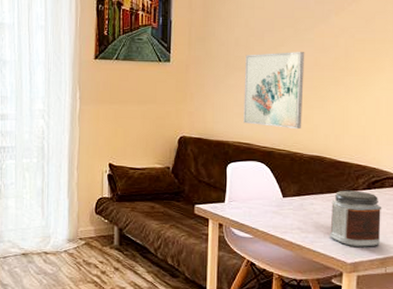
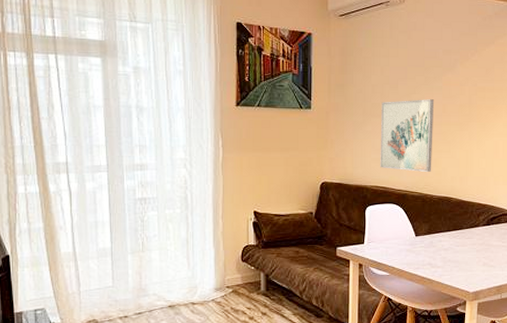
jar: present [330,190,382,247] -> none [456,227,499,277]

